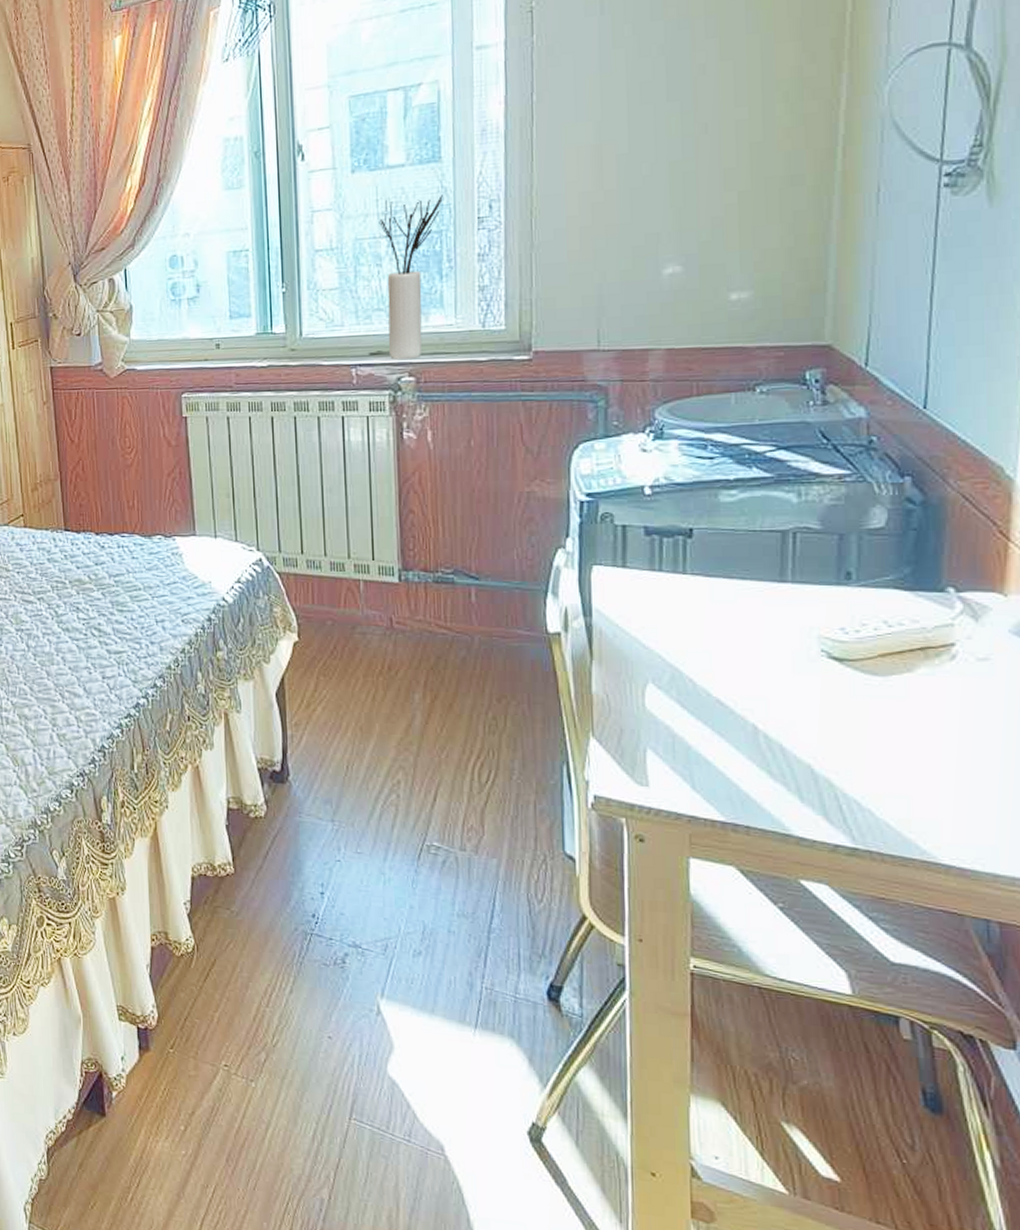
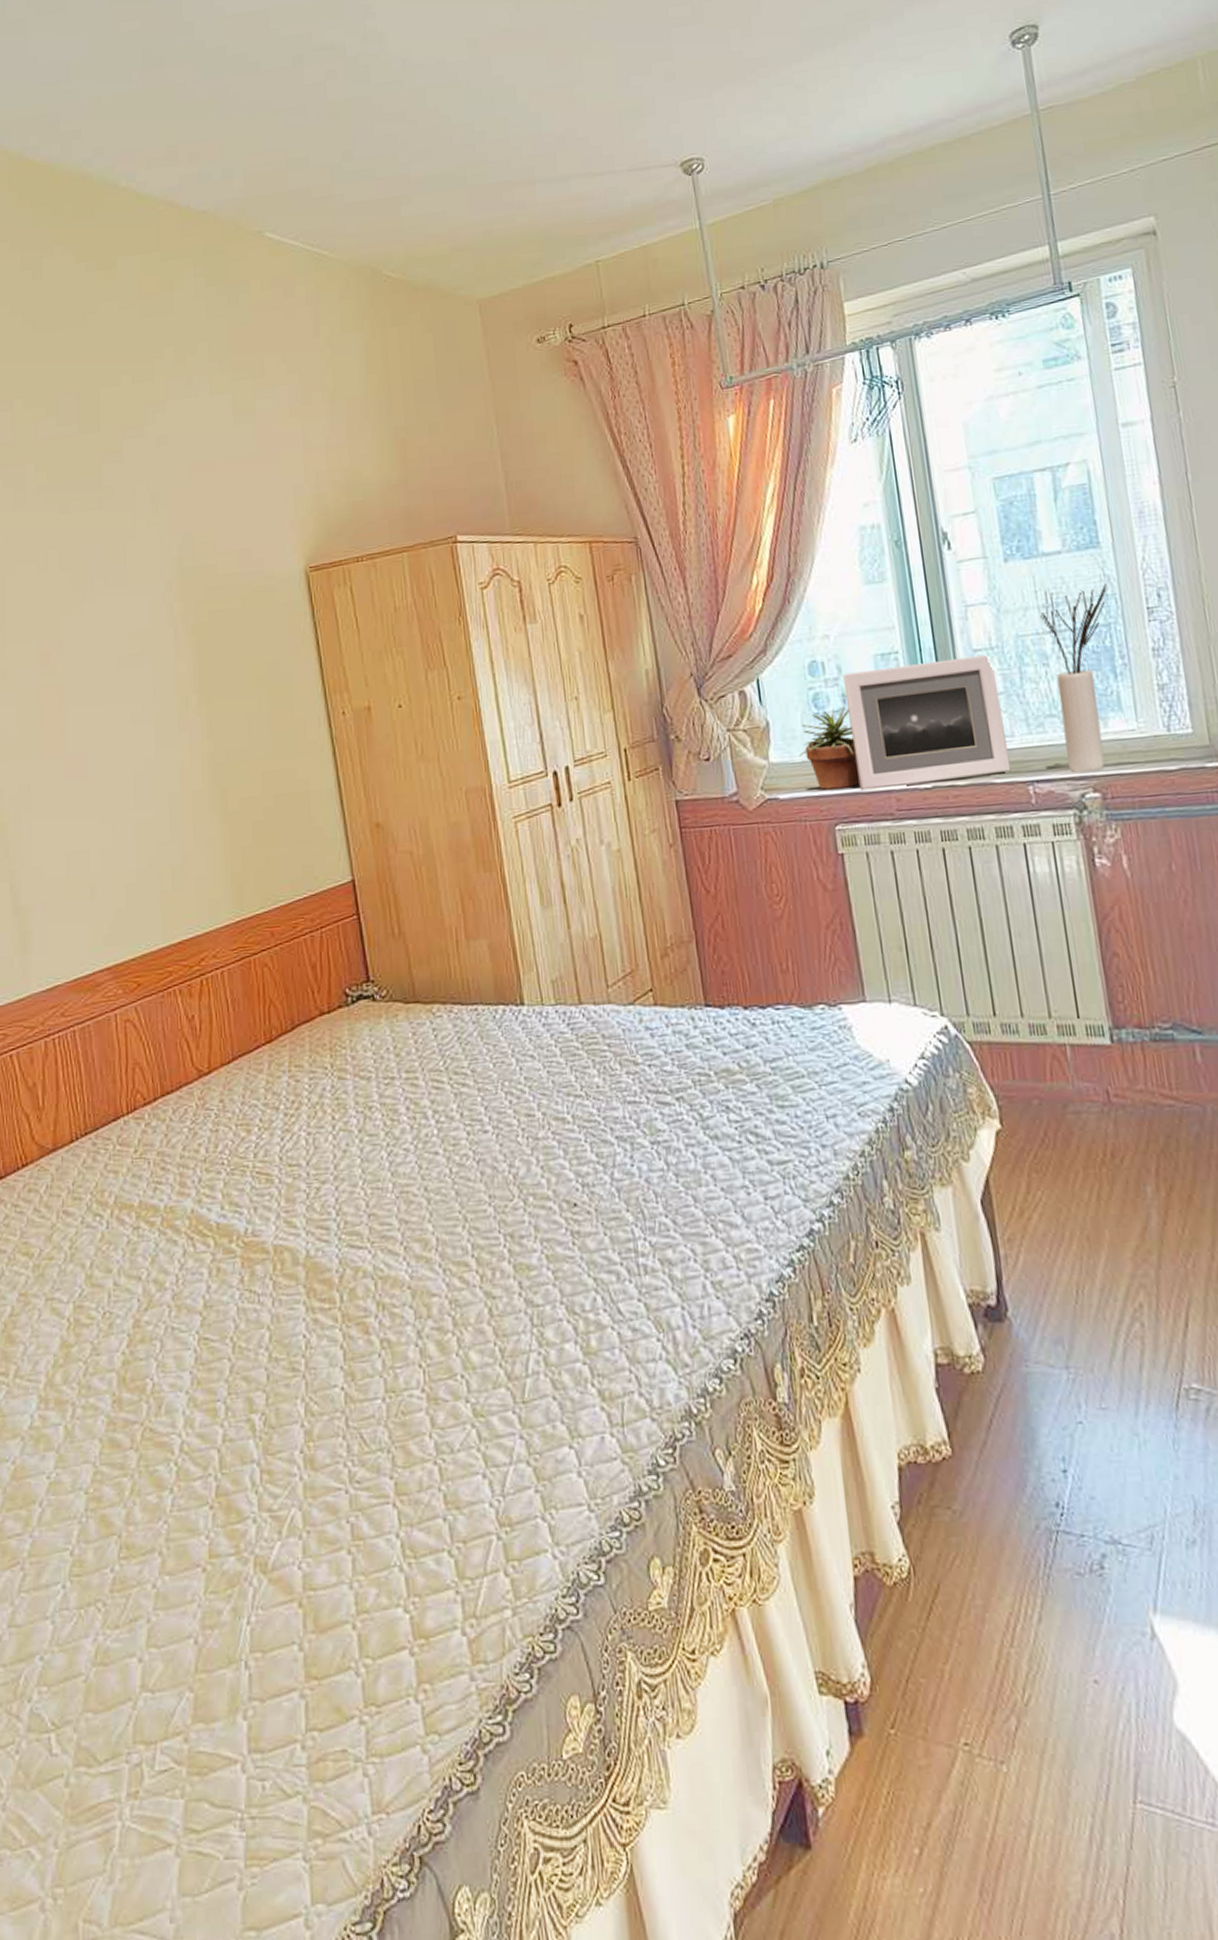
potted plant: none [156,294,206,364] -> present [799,705,861,790]
picture frame: none [198,255,338,366] -> present [843,655,1012,791]

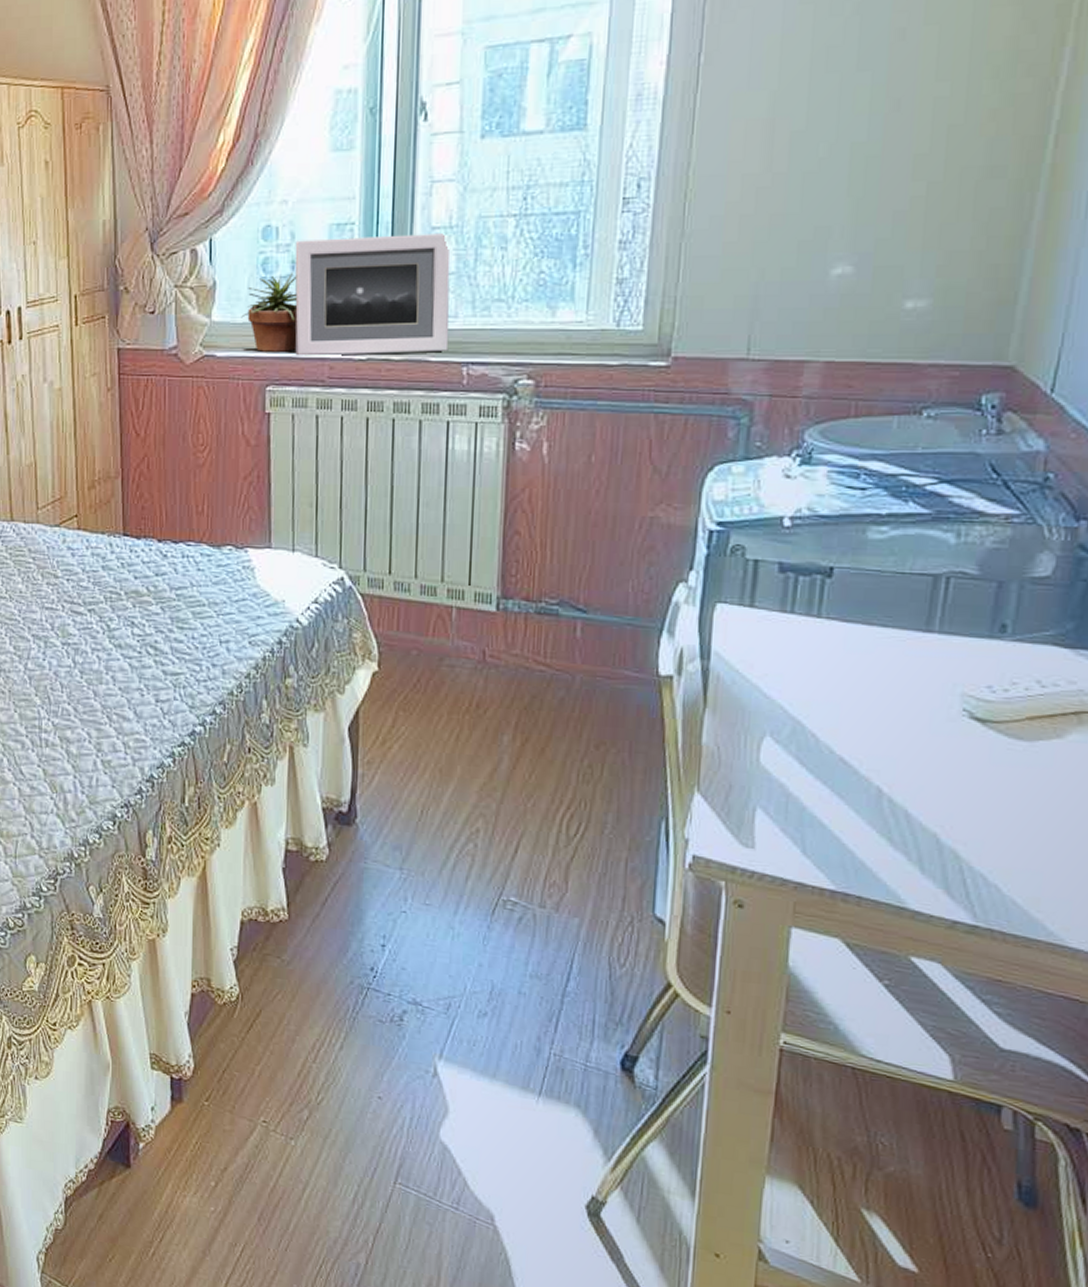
vase: present [1040,583,1107,774] -> none [506,169,585,360]

